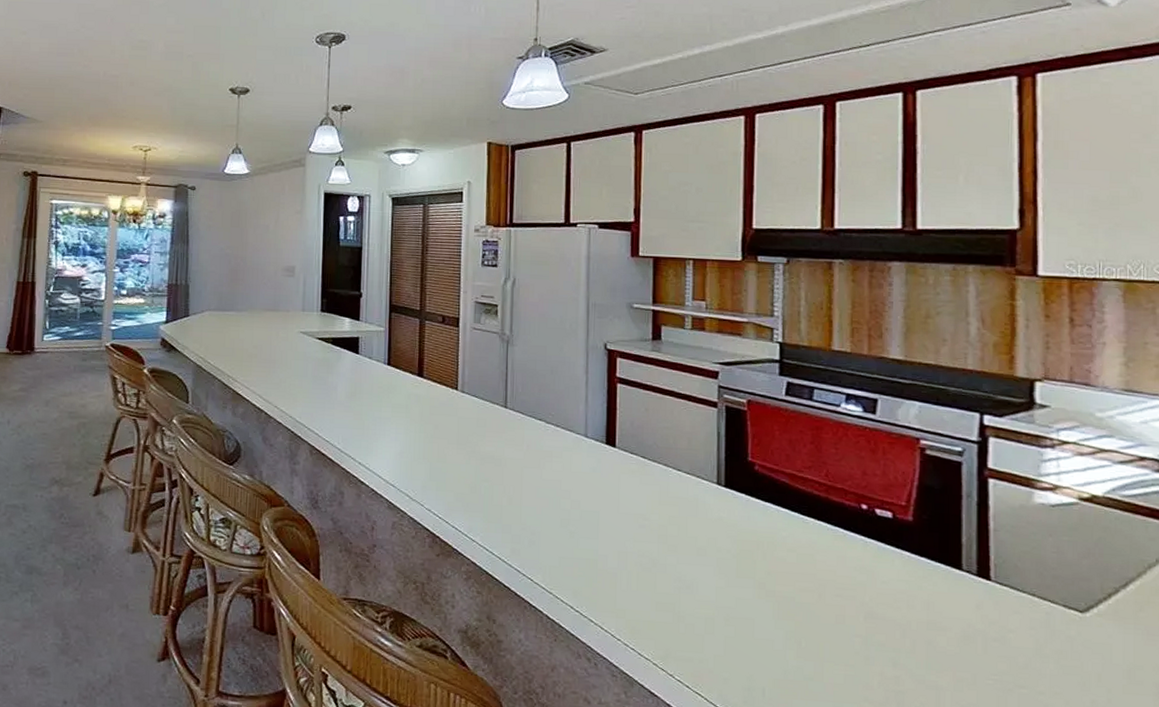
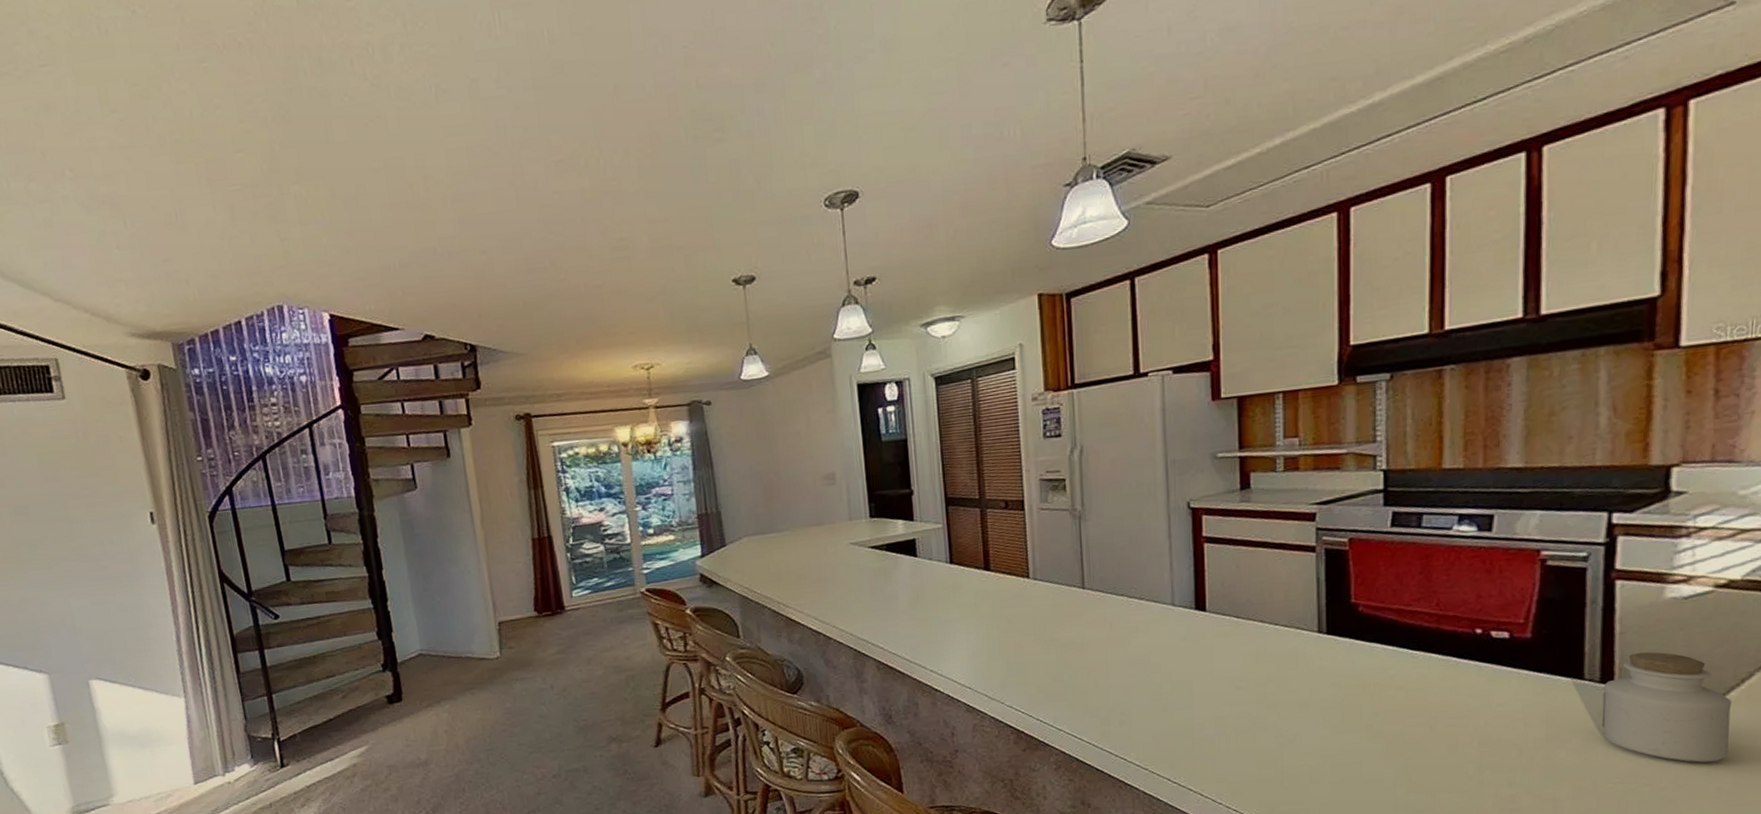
jar: none [980,552,1100,674] -> present [1602,652,1731,763]

